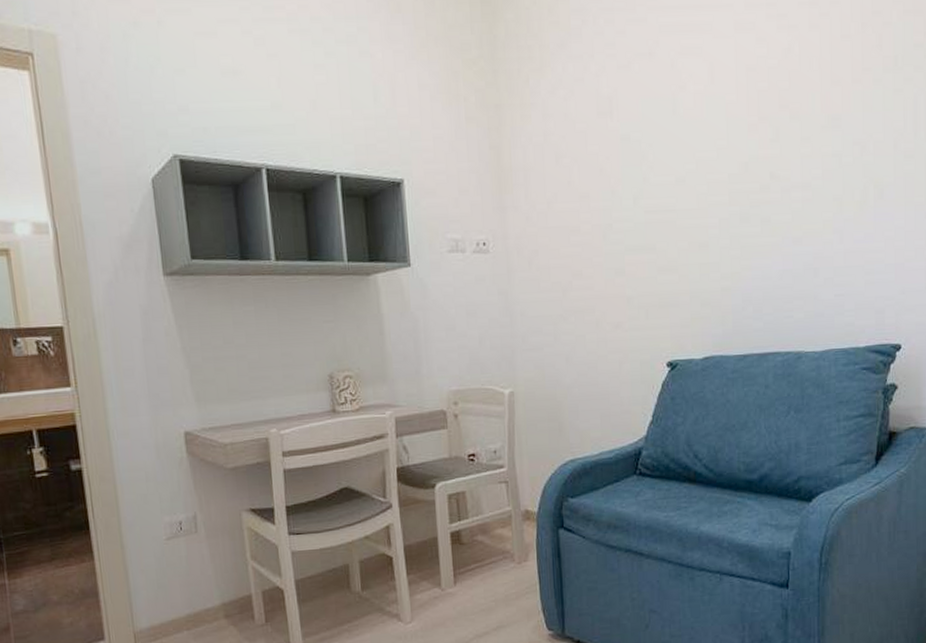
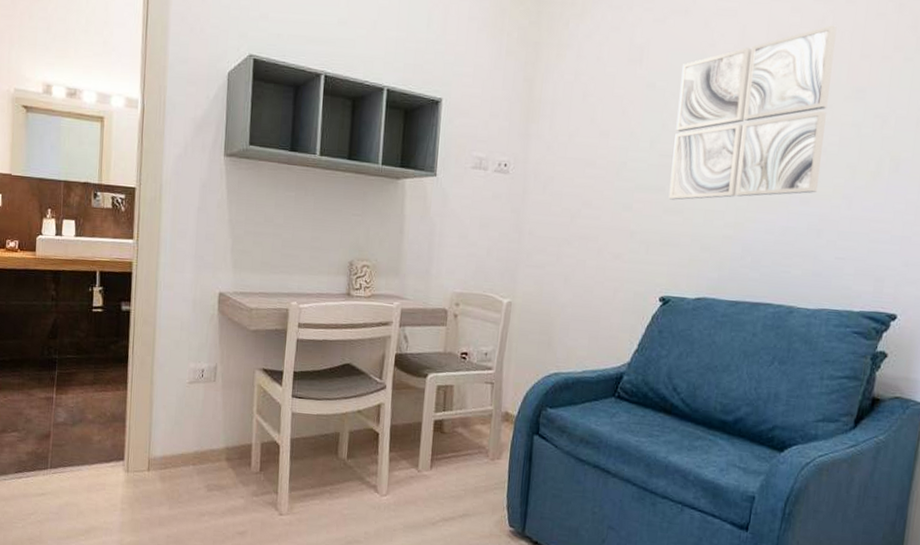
wall art: none [655,53,809,258] -> present [668,25,837,200]

